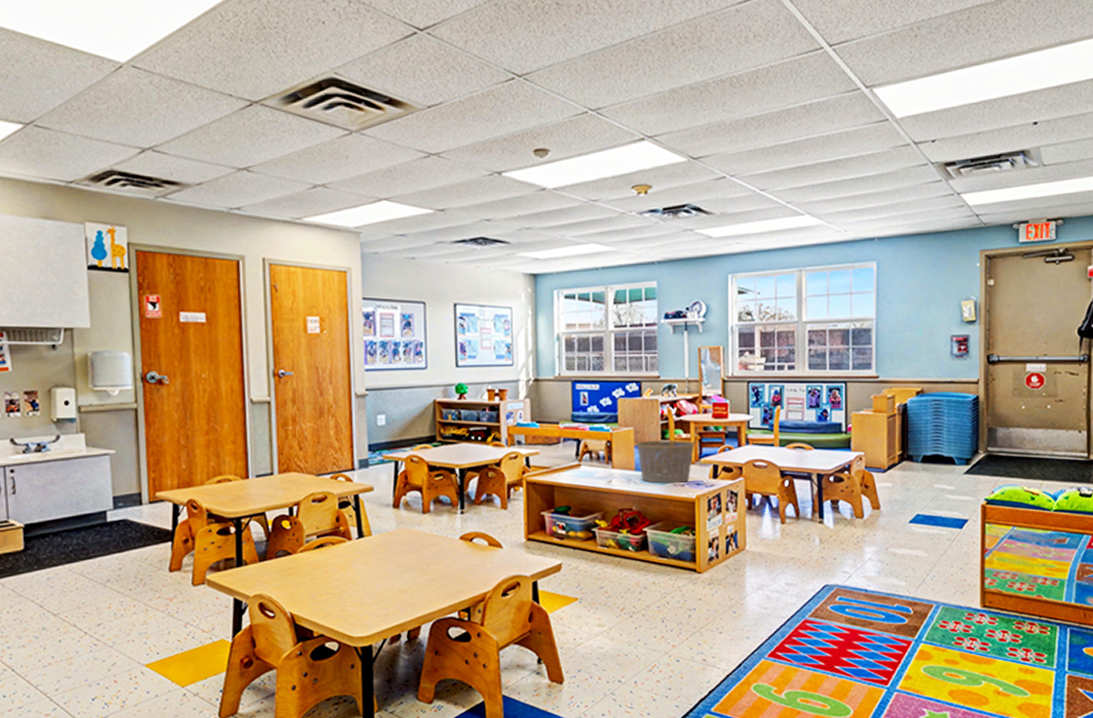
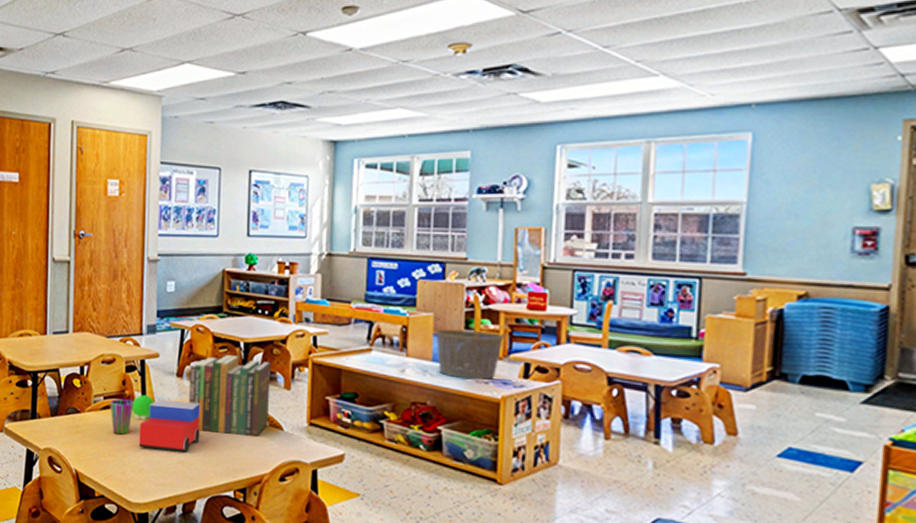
cup: none [323,535,350,571] -> present [109,398,135,435]
toy ball: none [348,529,371,555] -> present [132,395,154,420]
toy truck: none [357,531,421,582] -> present [138,399,201,453]
books: none [406,481,488,558] -> present [188,354,271,436]

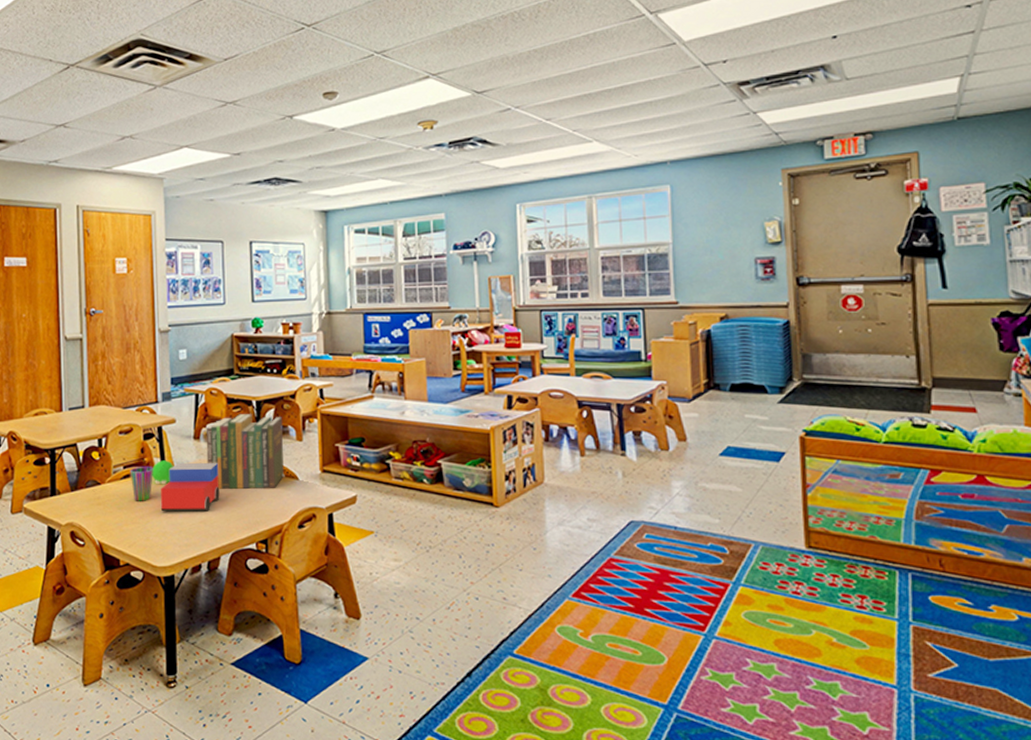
basket: present [434,328,505,381] -> none [427,370,489,415]

